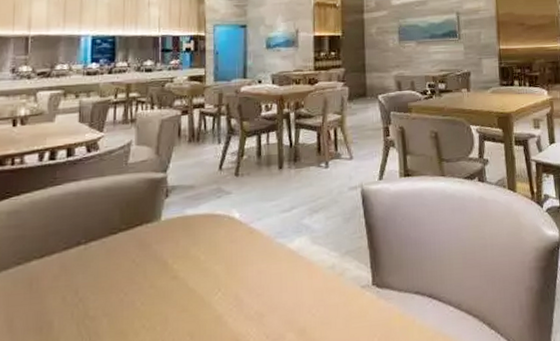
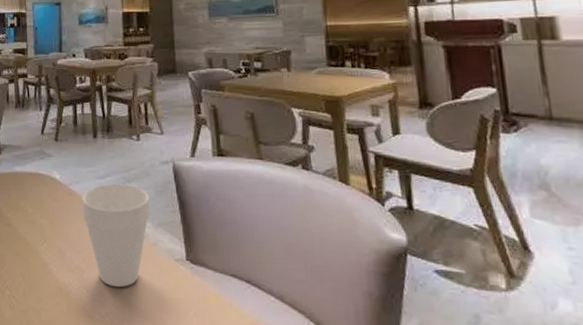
cup: none [263,214,338,327] -> present [81,183,151,288]

